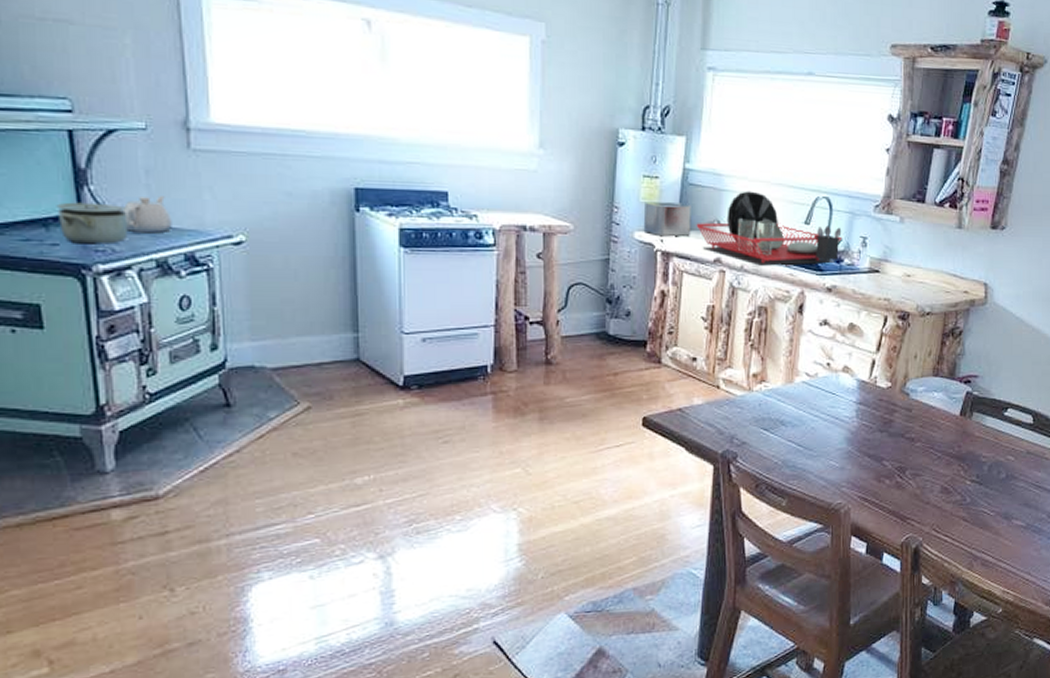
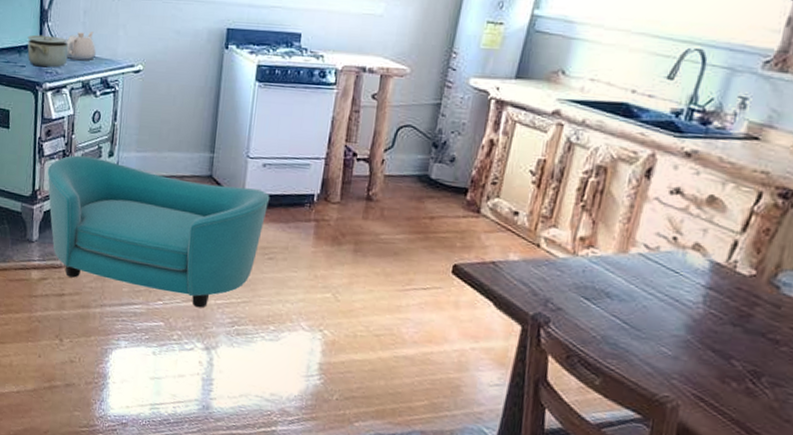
dog bed: none [117,353,436,513] -> present [47,155,270,308]
toaster: present [643,201,693,238] -> none [479,48,536,87]
dish rack: present [696,191,843,267] -> none [537,40,715,125]

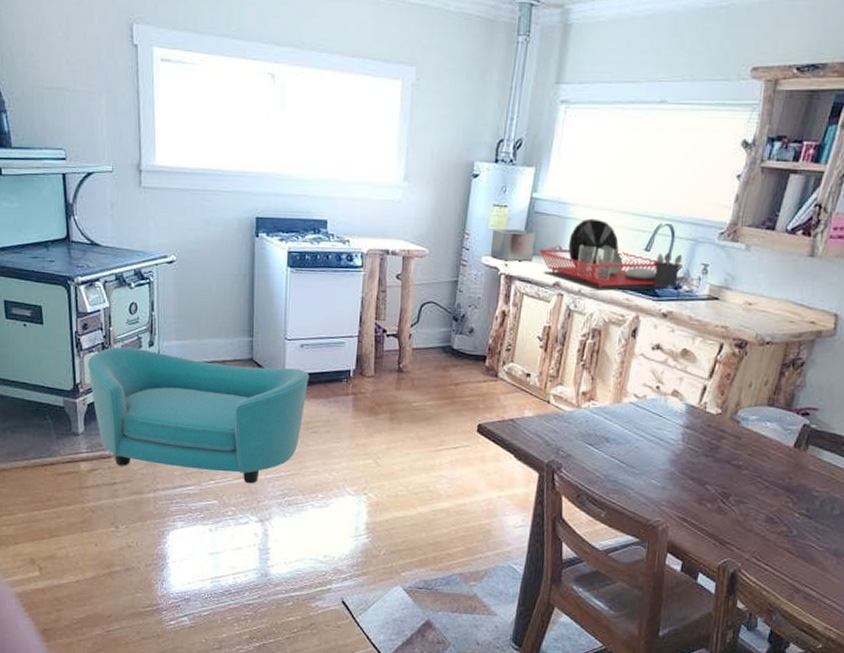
saucepan: present [27,34,69,68] -> none [54,229,98,262]
teapot: present [65,31,97,61] -> none [94,224,128,254]
toaster: none [479,48,536,87] -> present [490,228,537,263]
dish rack: none [537,40,715,125] -> present [539,218,683,292]

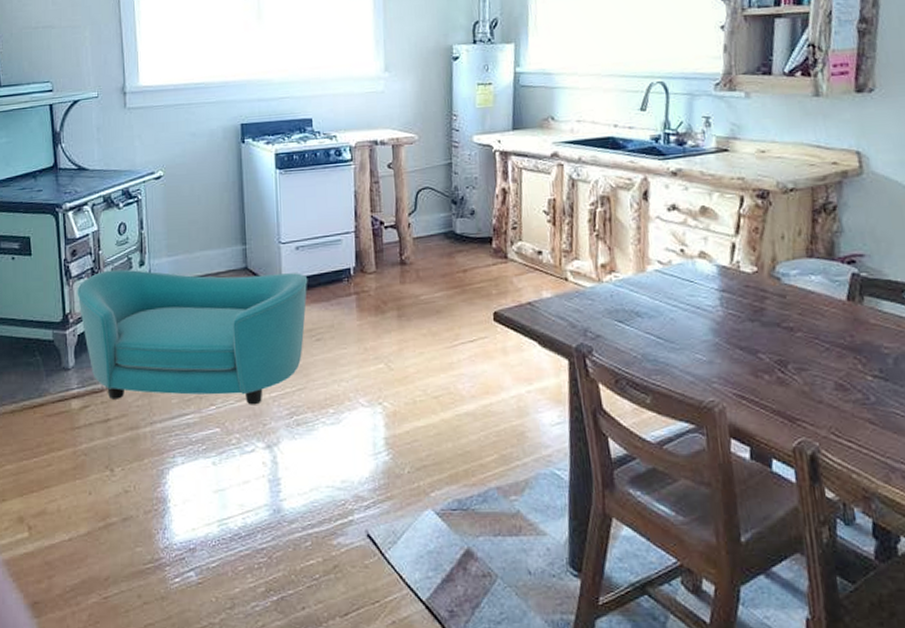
toaster: present [490,228,537,263] -> none [480,104,527,139]
dish rack: present [539,218,683,292] -> none [530,85,684,157]

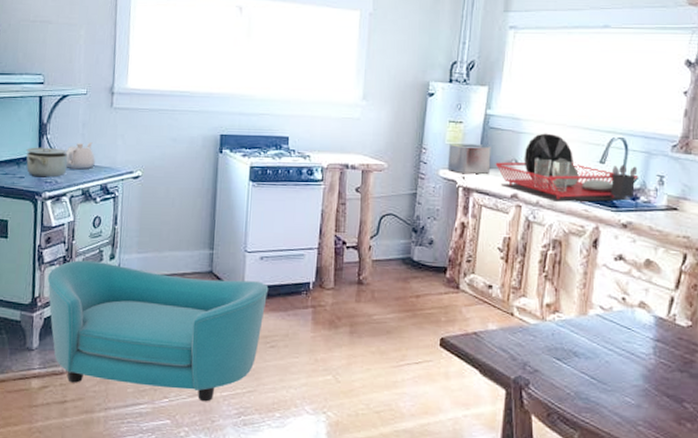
saucepan: none [41,156,86,189] -> present [26,147,68,178]
teapot: none [82,146,115,177] -> present [65,142,96,170]
toaster: none [480,104,527,139] -> present [447,143,493,176]
dish rack: none [530,85,684,157] -> present [495,133,639,203]

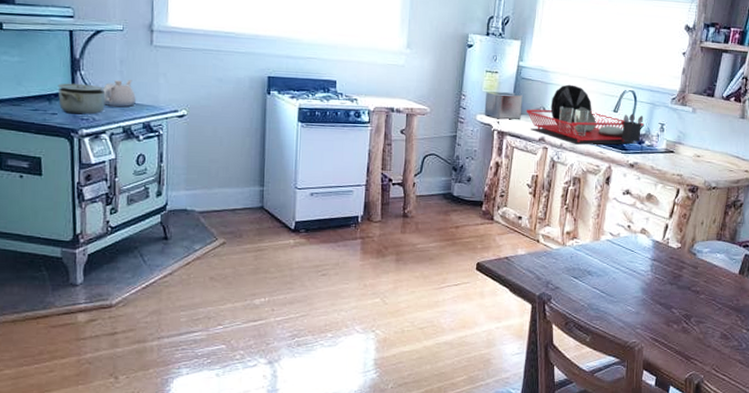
dog bed: present [47,260,269,402] -> none [89,197,319,327]

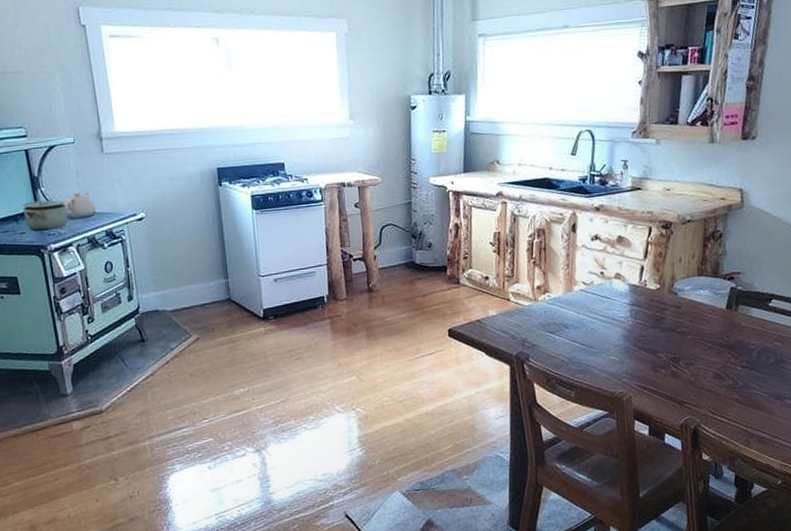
toaster: present [484,91,524,121] -> none [435,149,476,181]
dish rack: present [526,84,645,146] -> none [479,132,606,196]

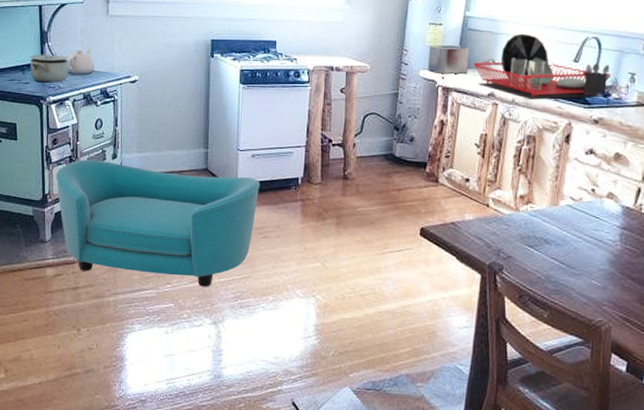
dog bed: none [69,302,287,420] -> present [56,159,261,287]
toaster: none [435,149,476,181] -> present [427,44,471,76]
dish rack: none [479,132,606,196] -> present [473,33,611,101]

